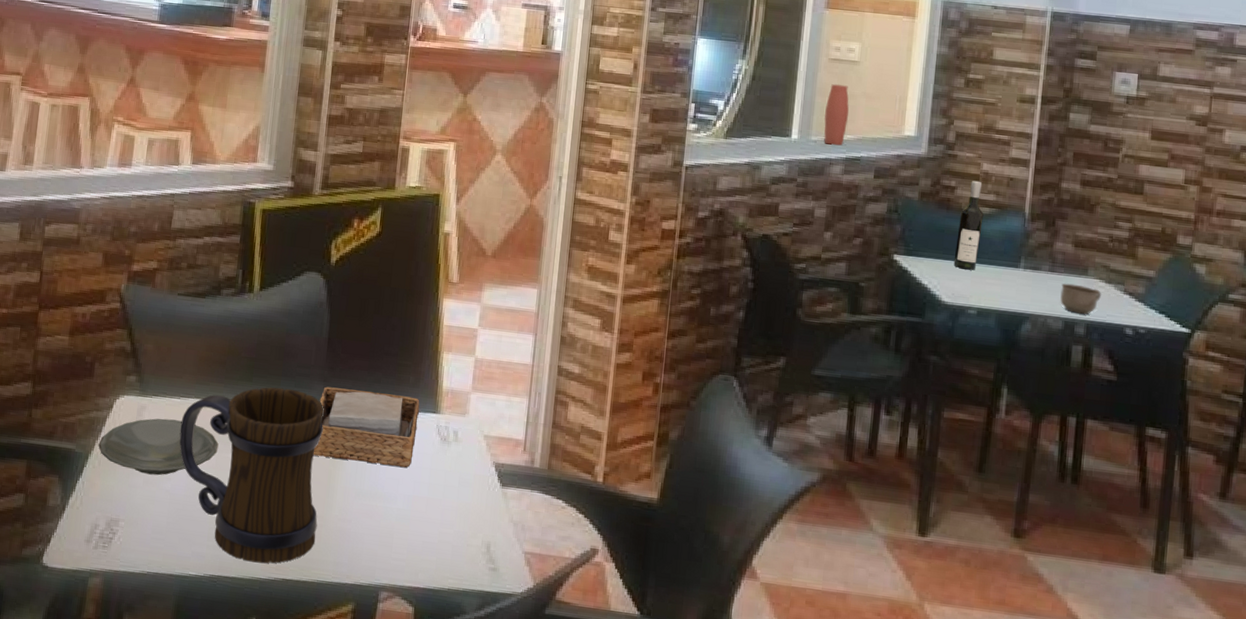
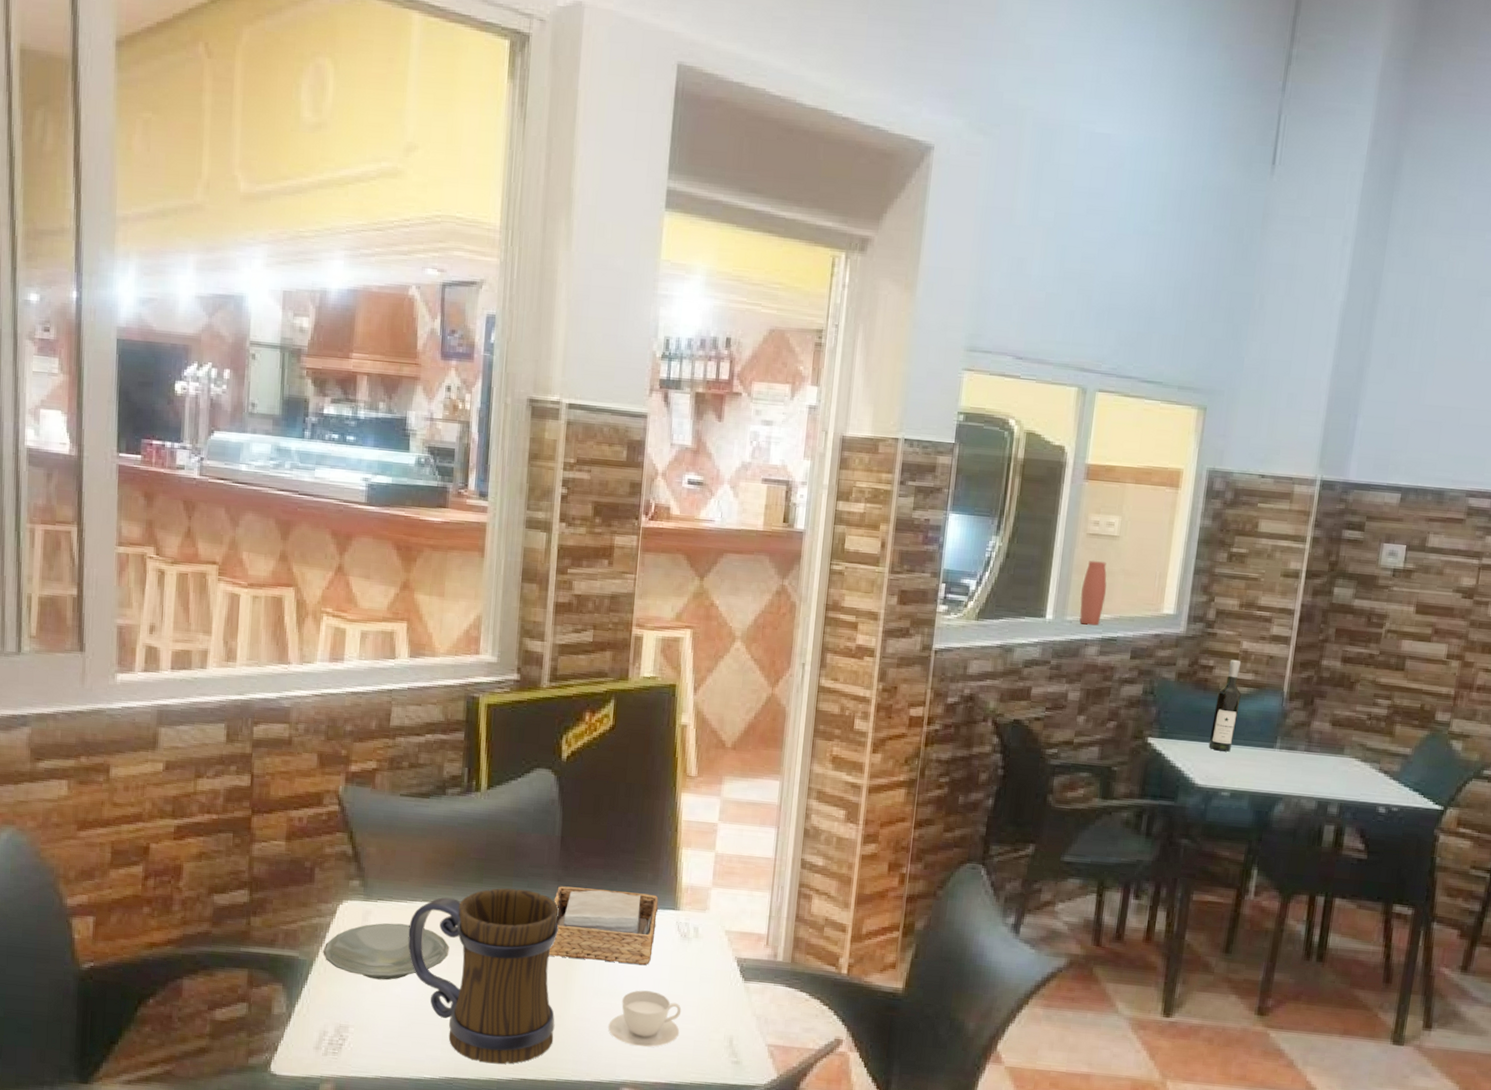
teacup: none [369,492,441,551] -> present [608,990,682,1047]
teacup: present [1060,283,1101,314] -> none [1314,762,1356,794]

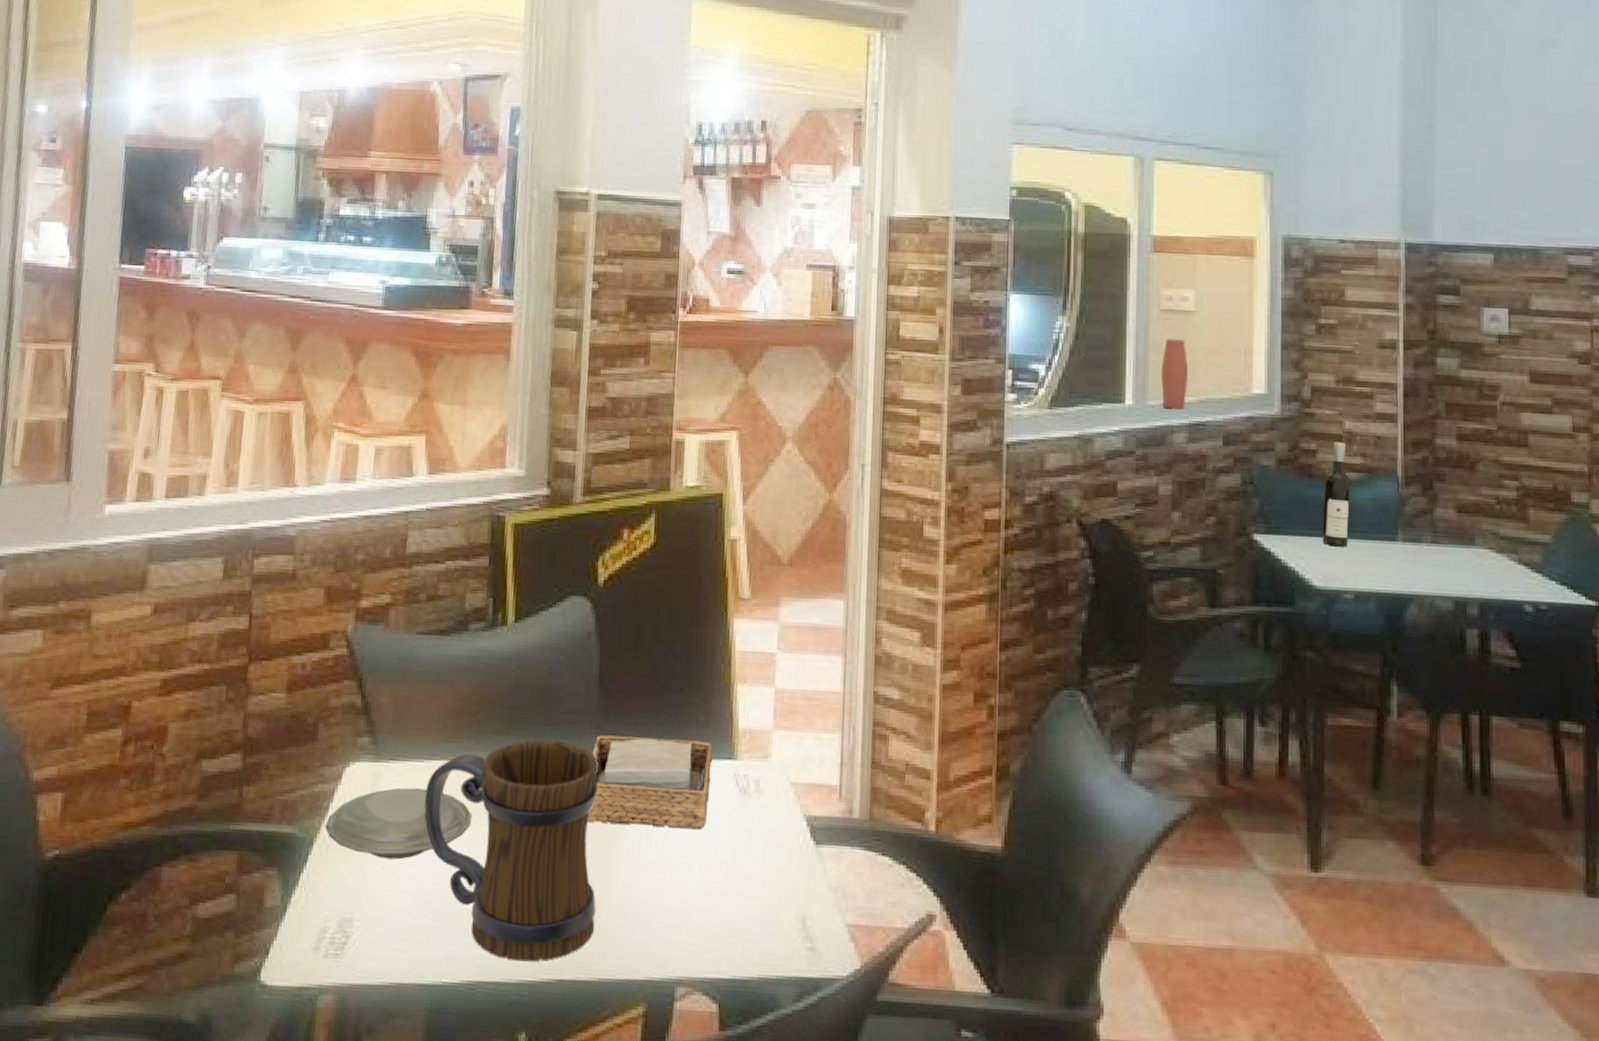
teacup: present [608,990,682,1047] -> none [659,861,745,934]

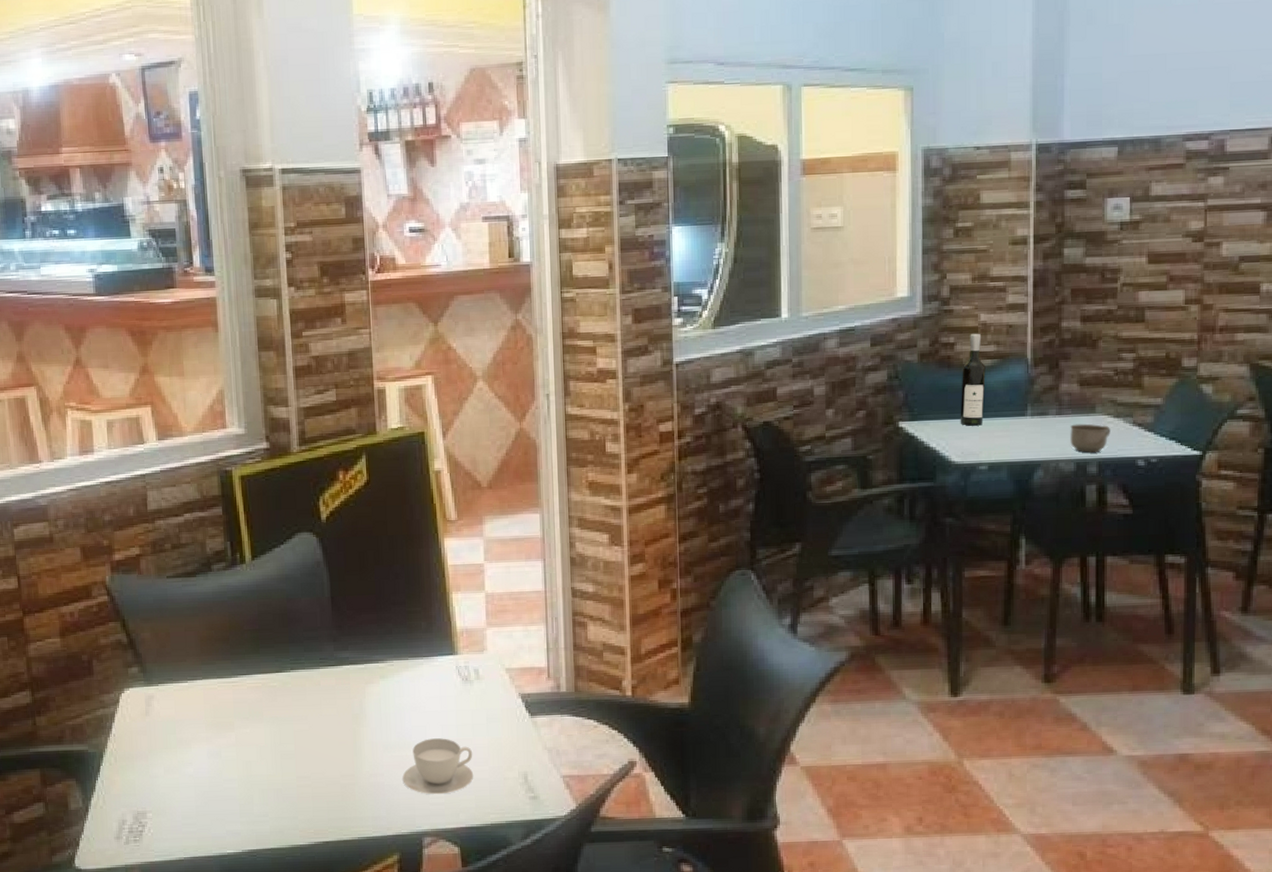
saucer: present [325,787,472,860] -> none [111,704,236,763]
beer mug: present [424,739,598,962] -> none [192,654,350,831]
napkin holder: present [587,735,713,830] -> none [332,642,437,716]
teacup: none [659,861,745,934] -> present [402,738,474,795]
vase: present [1161,339,1188,410] -> none [813,254,837,319]
teacup: none [1447,556,1493,591] -> present [1070,423,1110,453]

